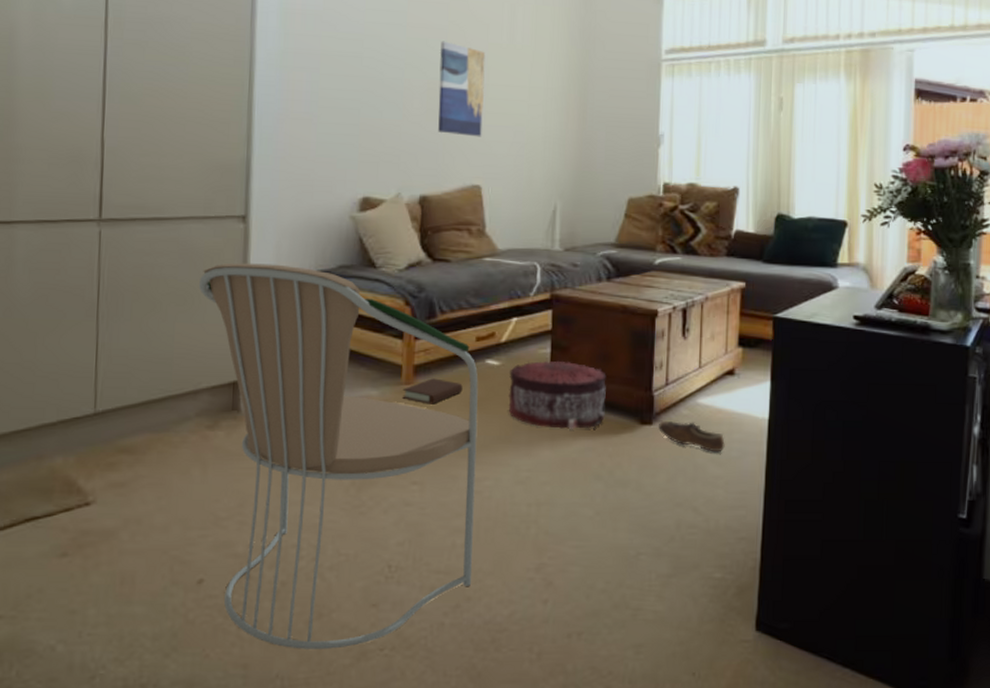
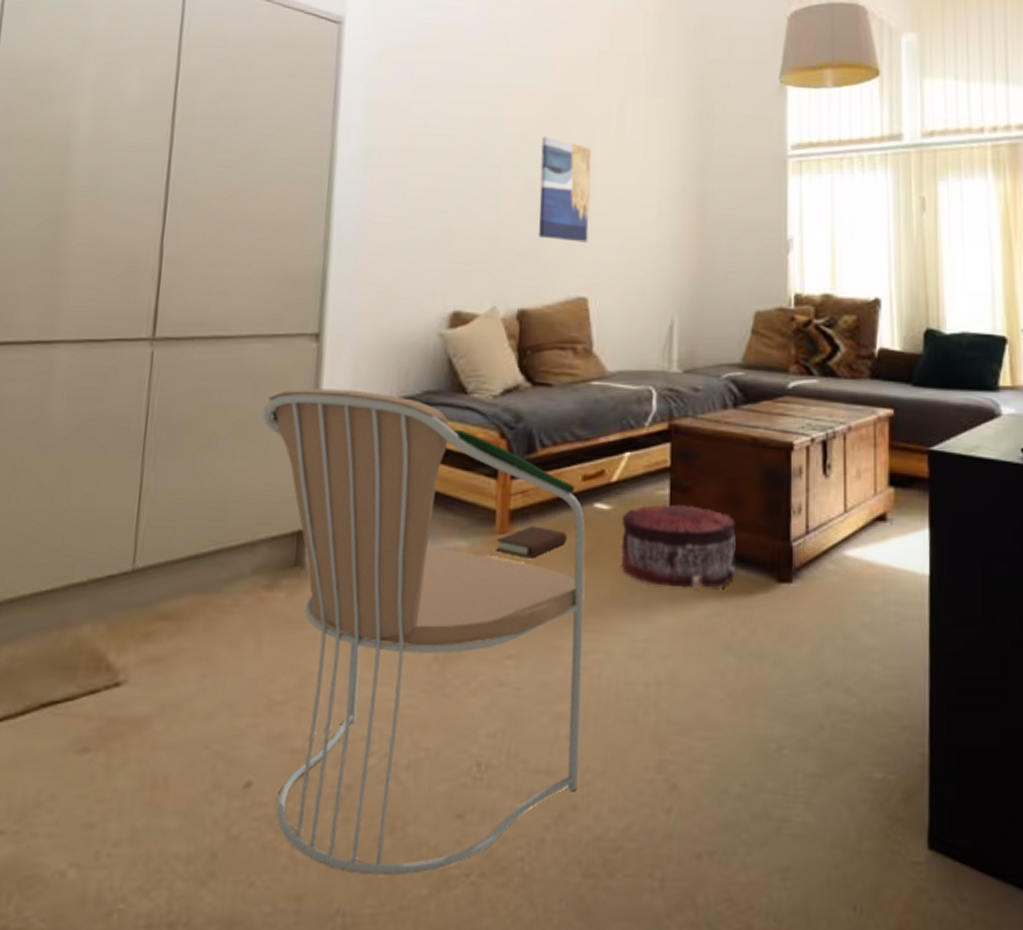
shoe: present [659,420,725,453] -> none [800,577,879,617]

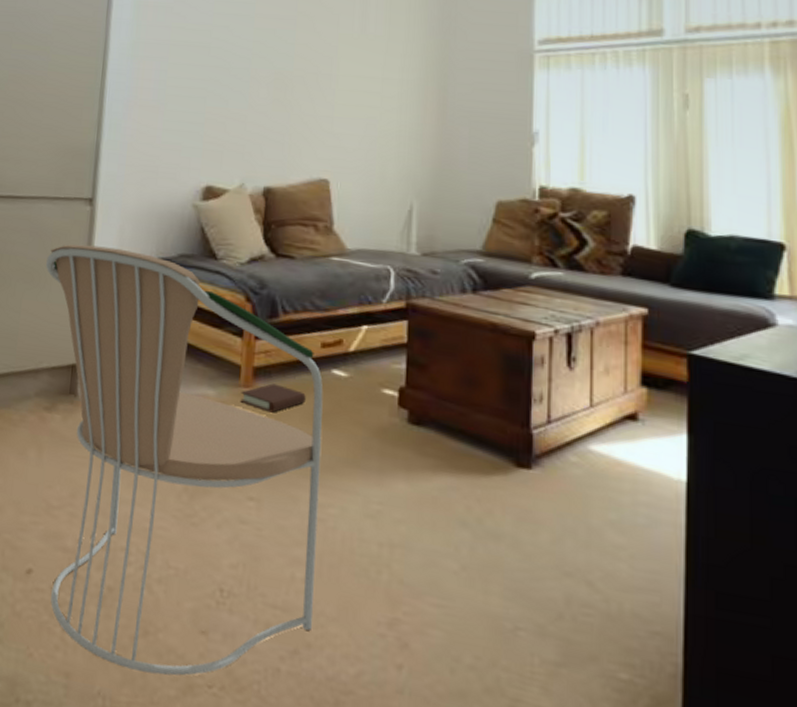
wall art: present [539,136,592,243] -> none [284,31,336,129]
pouf: present [621,504,736,588] -> none [357,376,473,465]

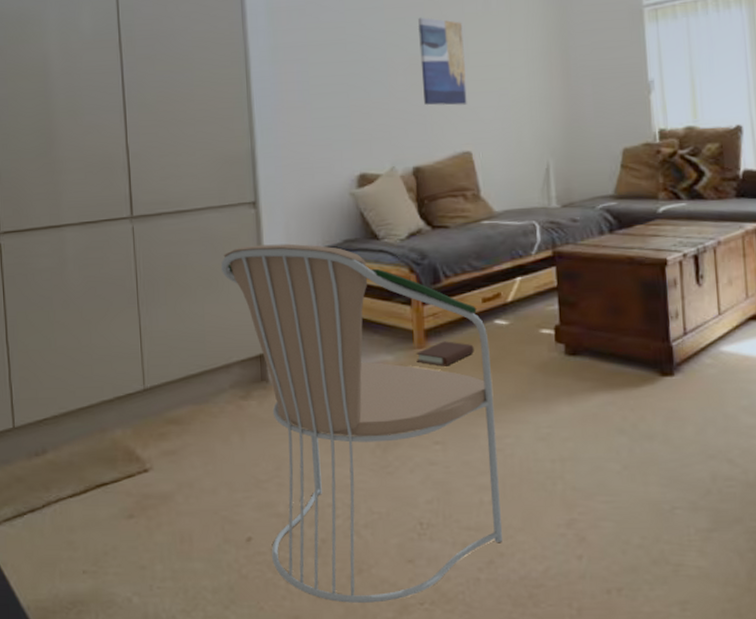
wall art: none [284,31,336,129] -> present [418,17,467,106]

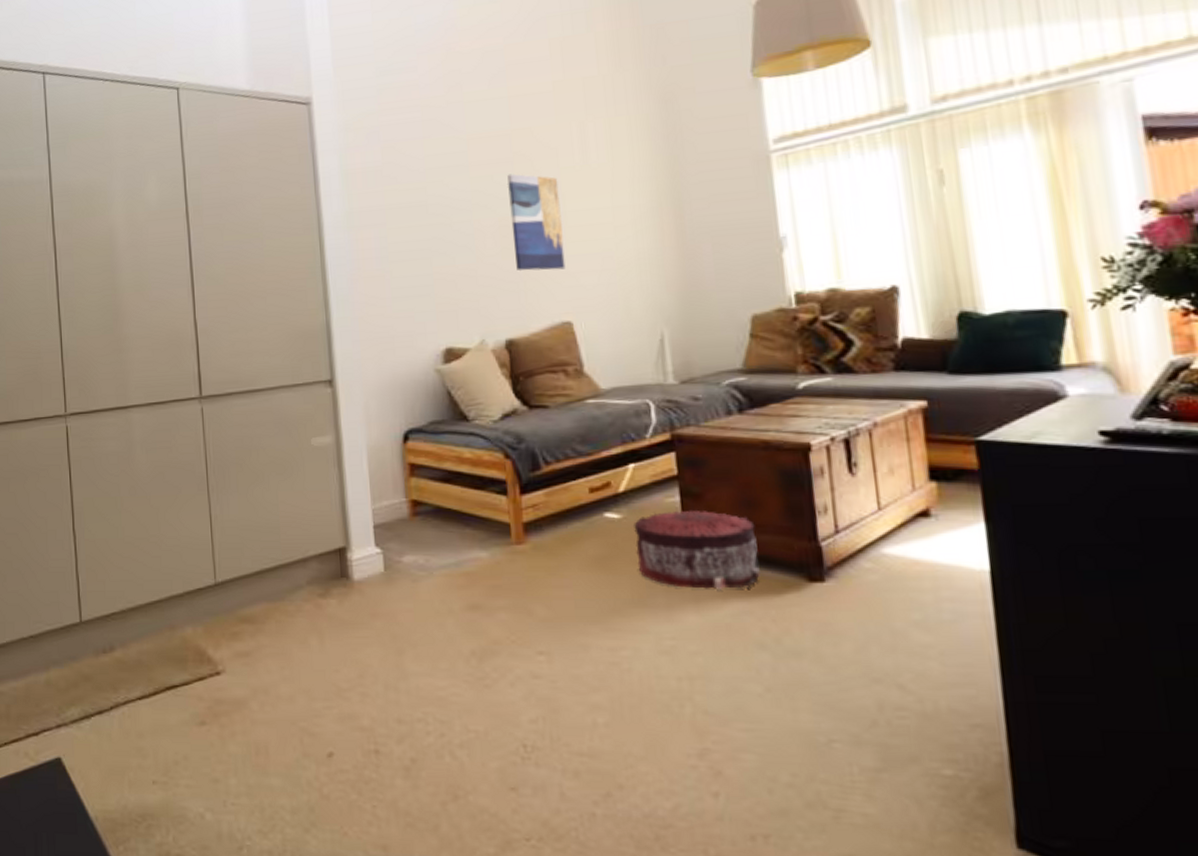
armchair: present [221,243,503,603] -> none [296,425,622,835]
book: present [416,341,474,367] -> none [514,536,582,565]
pouf: none [519,316,622,384] -> present [634,509,760,589]

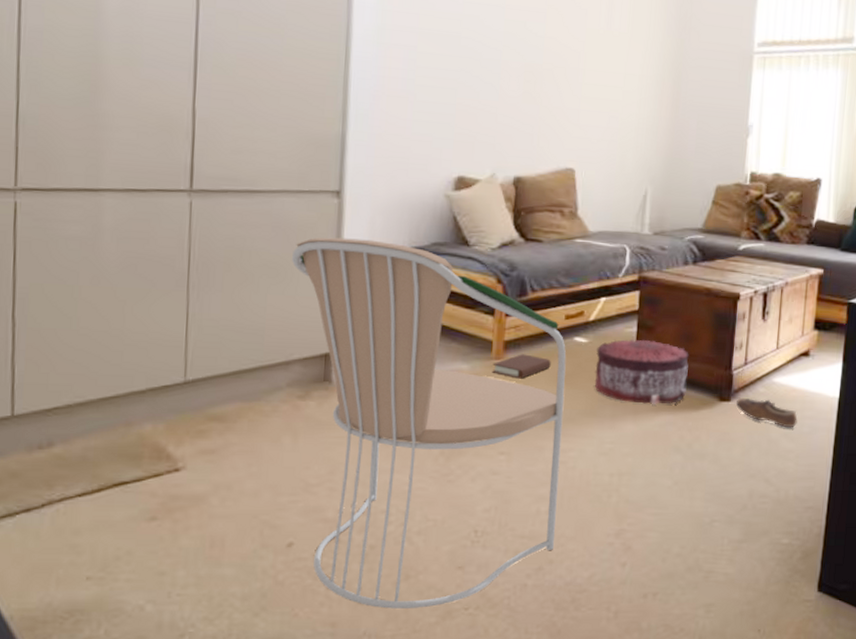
armchair: none [296,425,622,835] -> present [292,237,566,609]
wall art: present [507,173,566,272] -> none [534,24,583,121]
book: none [514,536,582,565] -> present [492,354,551,379]
shoe: none [834,576,932,615] -> present [736,397,798,428]

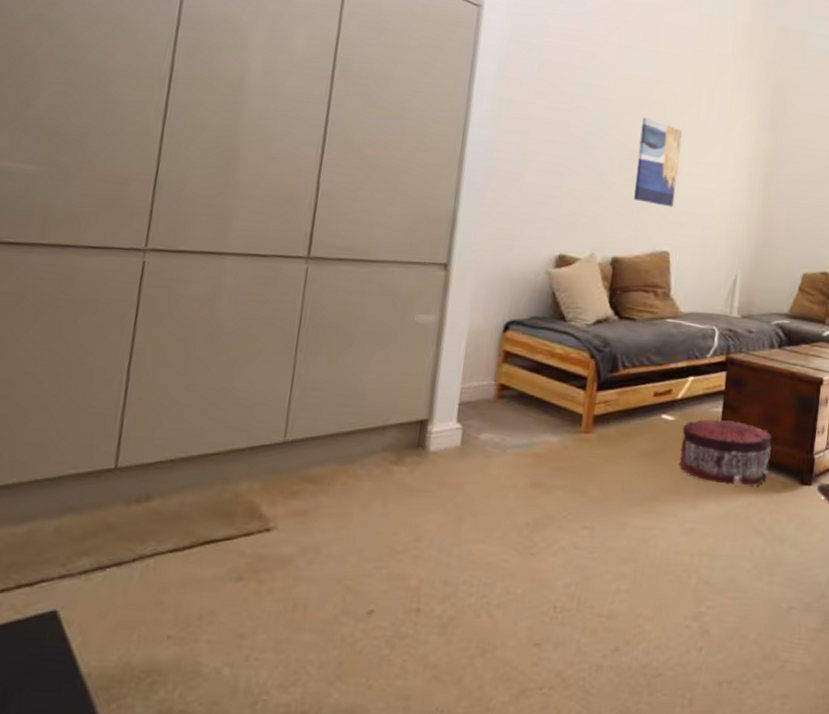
armchair: present [292,237,566,609] -> none [392,307,653,685]
book: present [492,354,551,379] -> none [580,429,638,454]
wall art: none [534,24,583,121] -> present [634,117,683,208]

